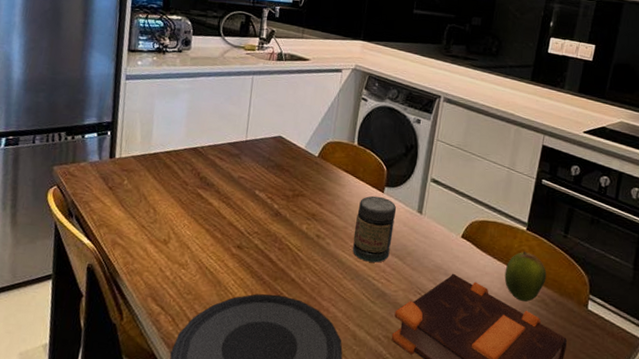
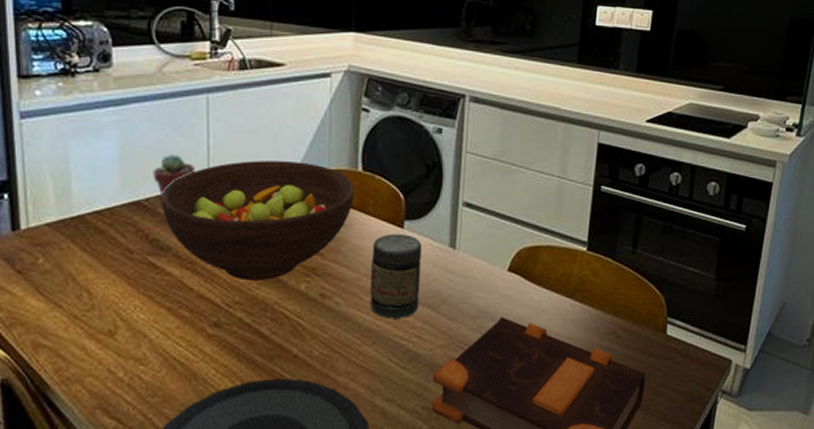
potted succulent: none [208,117,238,153] -> present [153,155,195,205]
fruit bowl: none [211,127,350,219] -> present [161,160,354,281]
fruit: present [504,251,547,302] -> none [565,276,615,339]

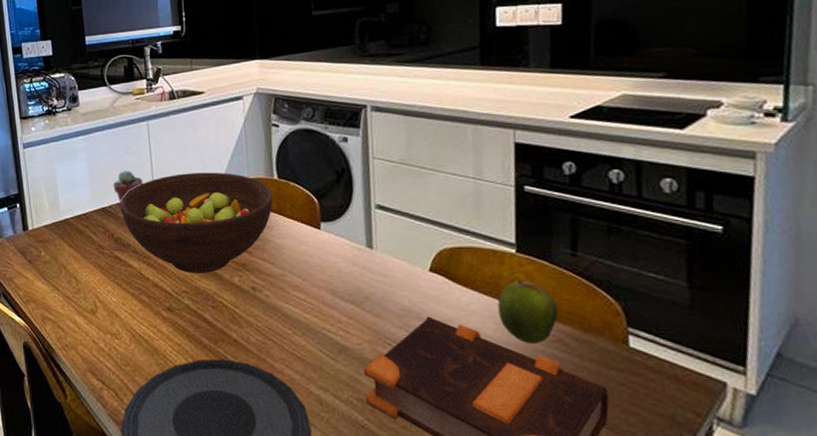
jar: present [369,233,423,318] -> none [293,234,343,312]
fruit: none [565,276,615,339] -> present [497,279,559,345]

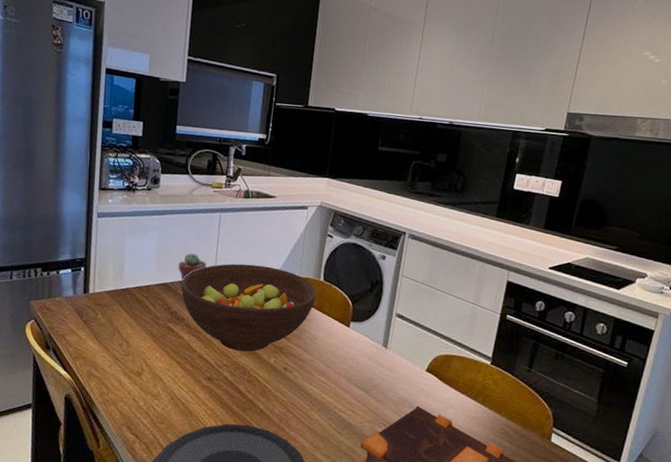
fruit: present [497,279,559,345] -> none [468,385,511,434]

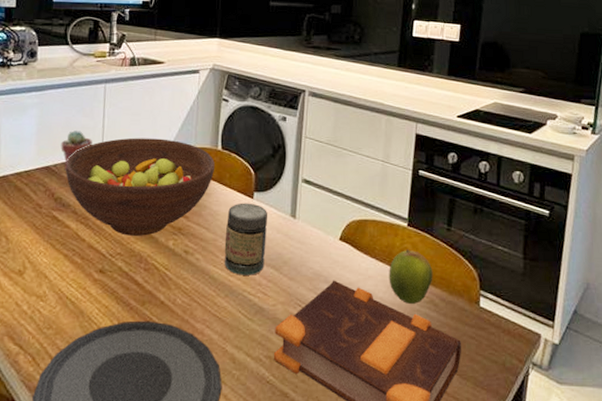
jar: none [319,330,362,395] -> present [224,202,268,275]
fruit: none [468,385,511,434] -> present [389,249,433,305]

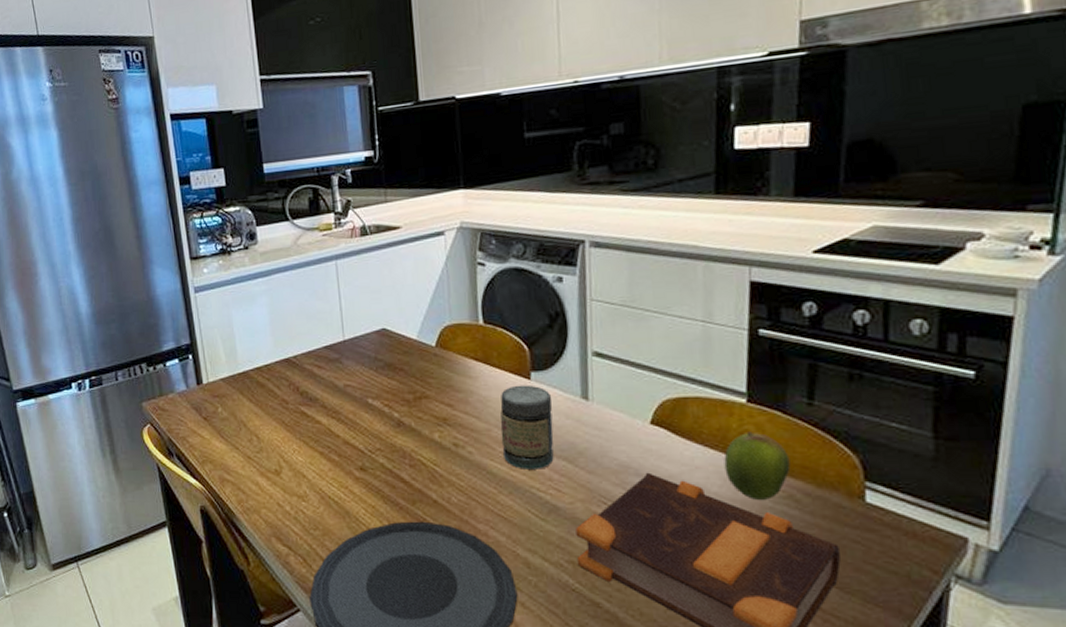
potted succulent: present [61,131,92,171] -> none [298,316,332,362]
fruit bowl: present [65,138,215,236] -> none [306,317,478,429]

